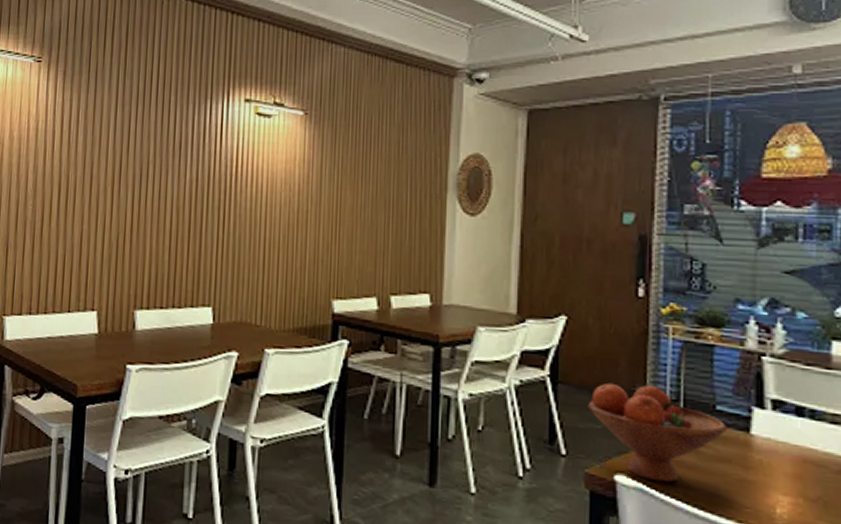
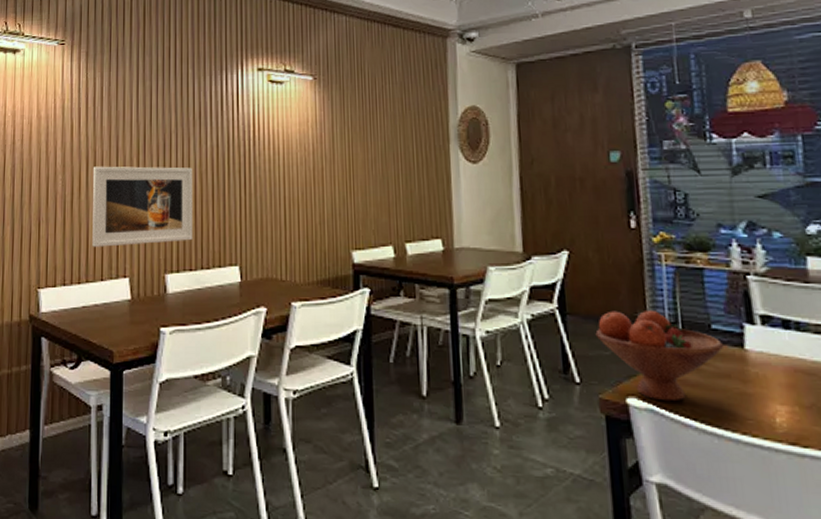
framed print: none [61,193,169,278] -> present [92,166,192,247]

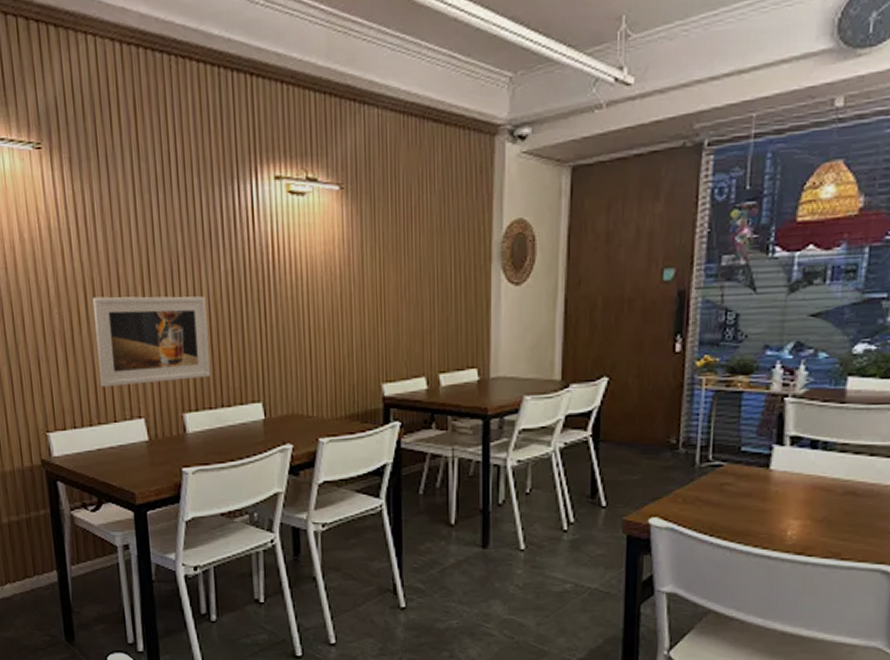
fruit bowl: present [595,310,723,402] -> none [626,435,749,520]

